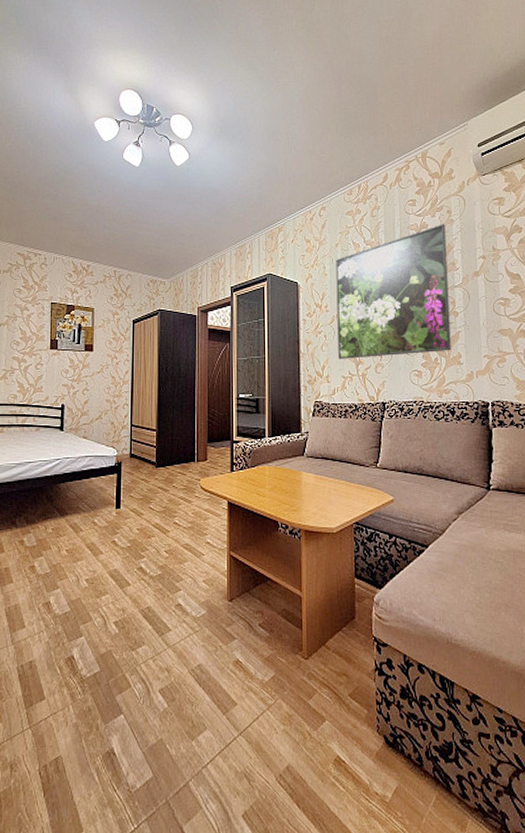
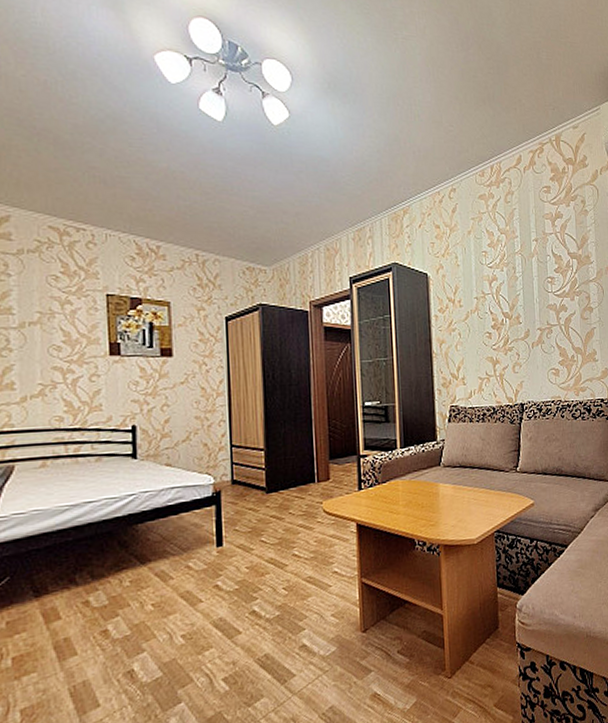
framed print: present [336,224,451,359] -> none [468,214,587,359]

